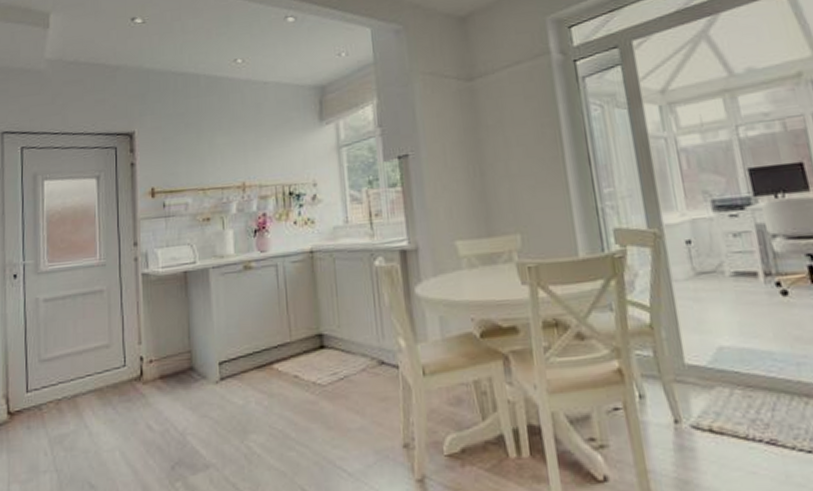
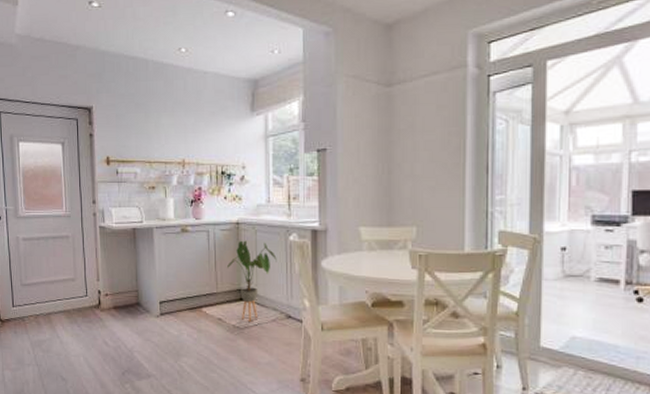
house plant: none [302,271,362,377] -> present [227,240,277,323]

